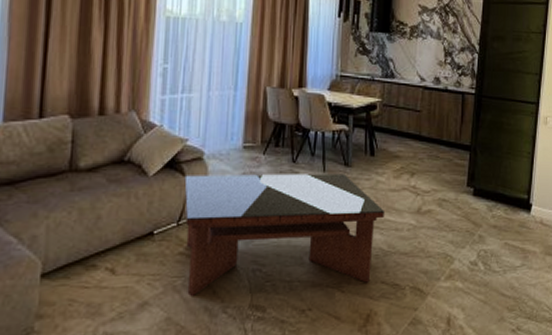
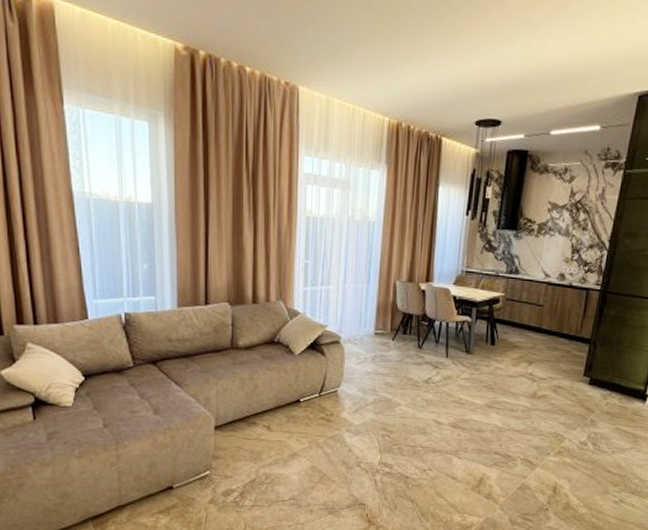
coffee table: present [184,173,384,297] -> none [324,355,501,453]

